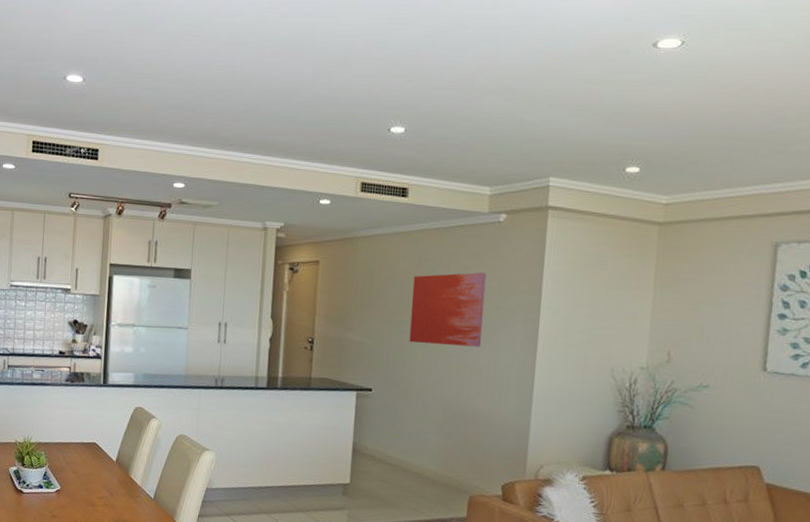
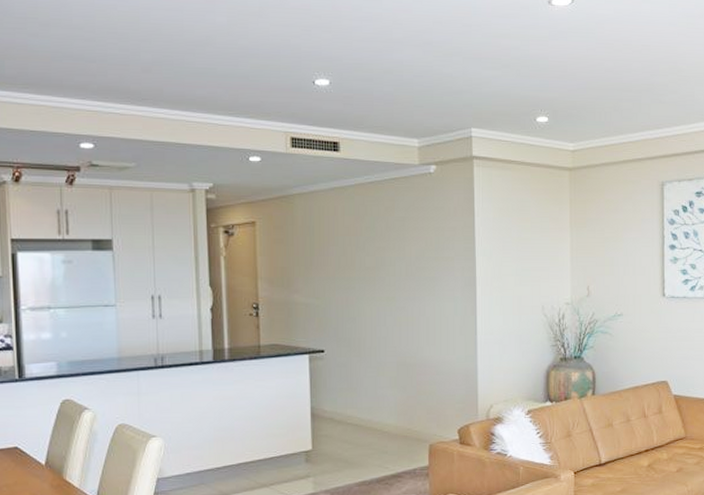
wall art: present [409,272,487,347] -> none [354,224,425,299]

